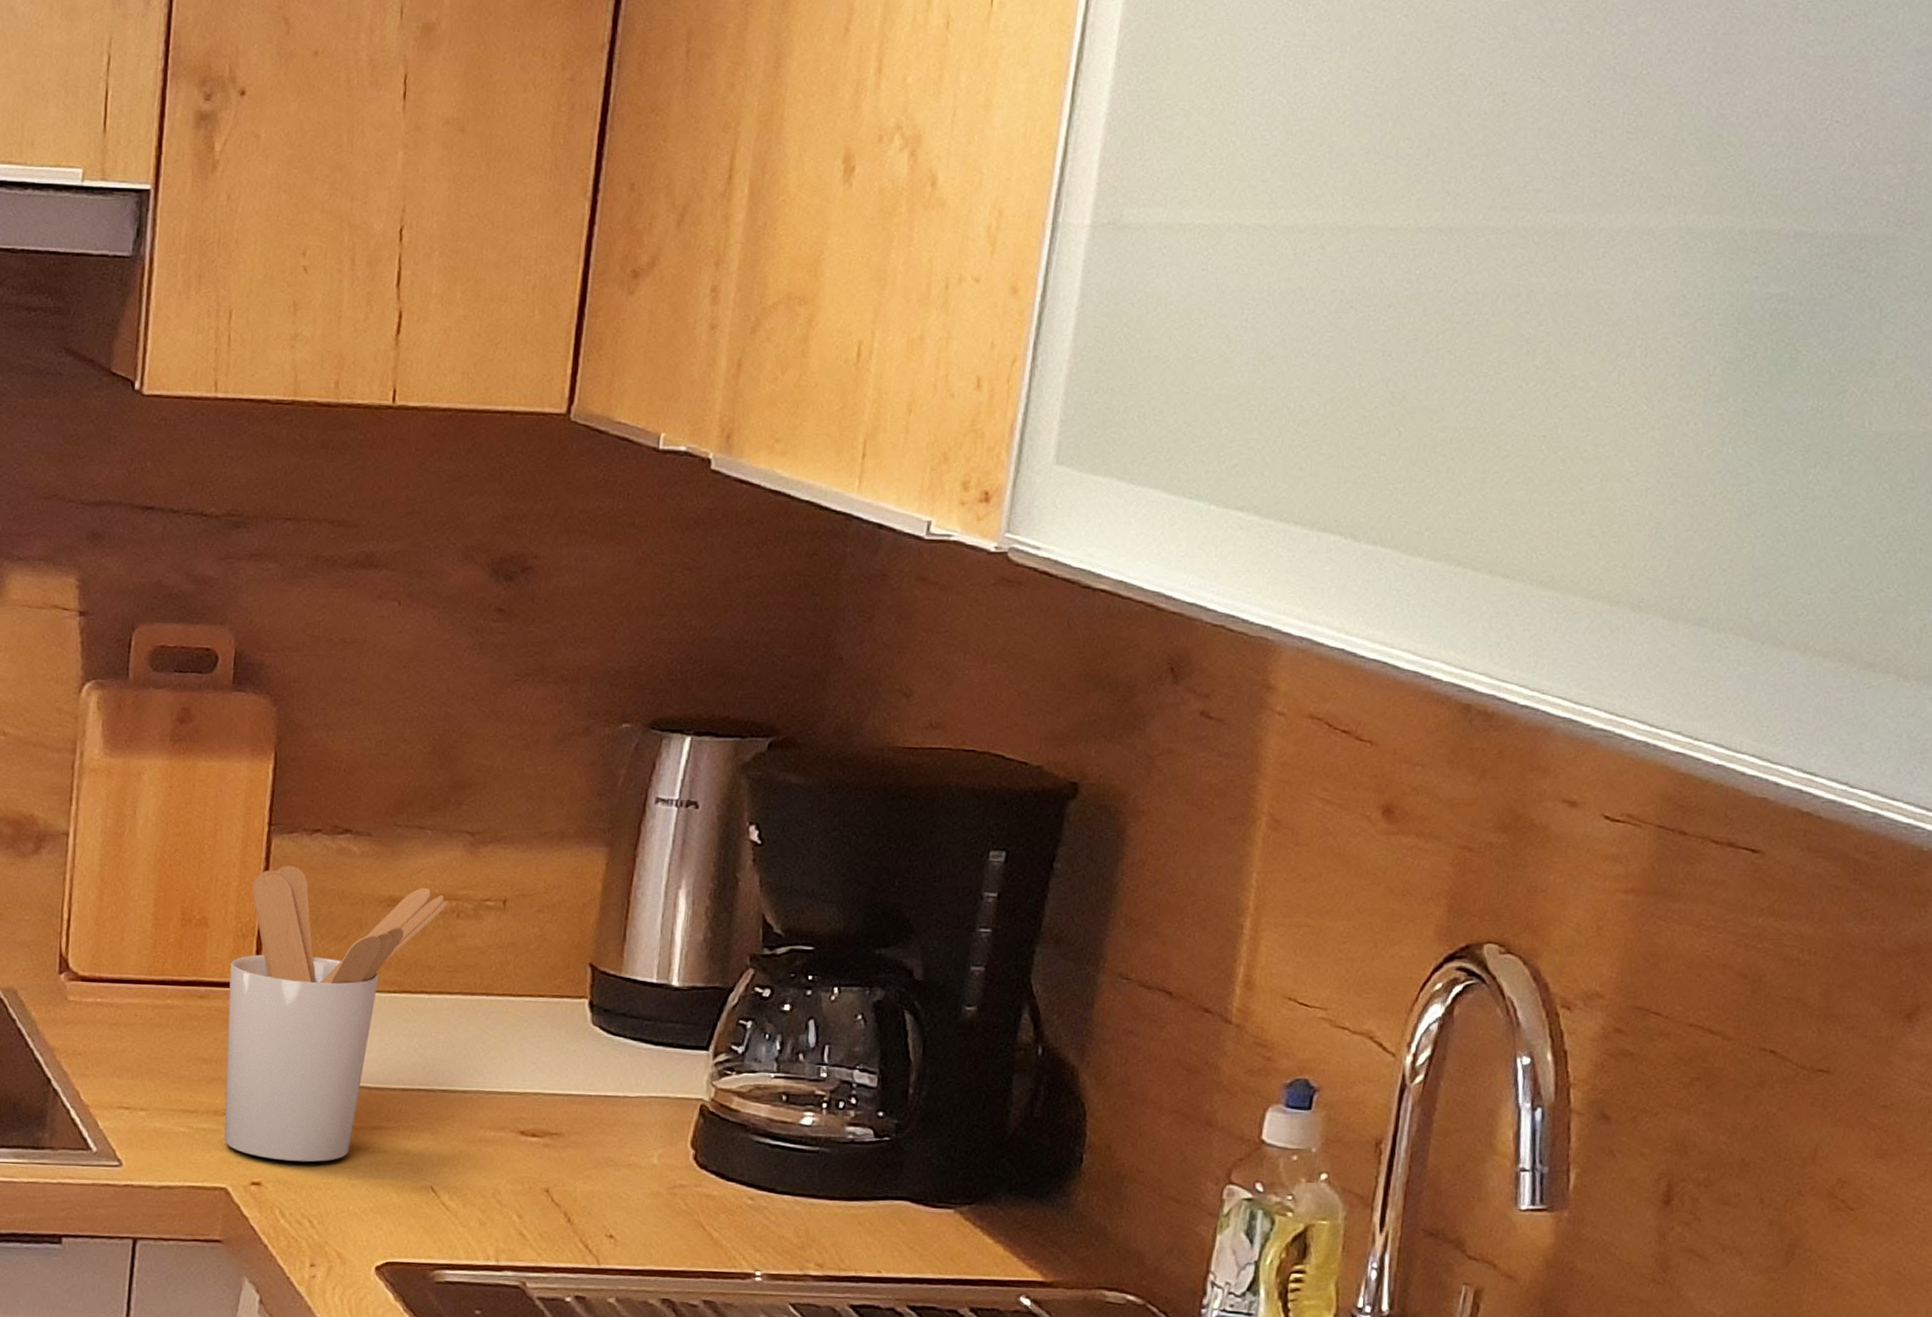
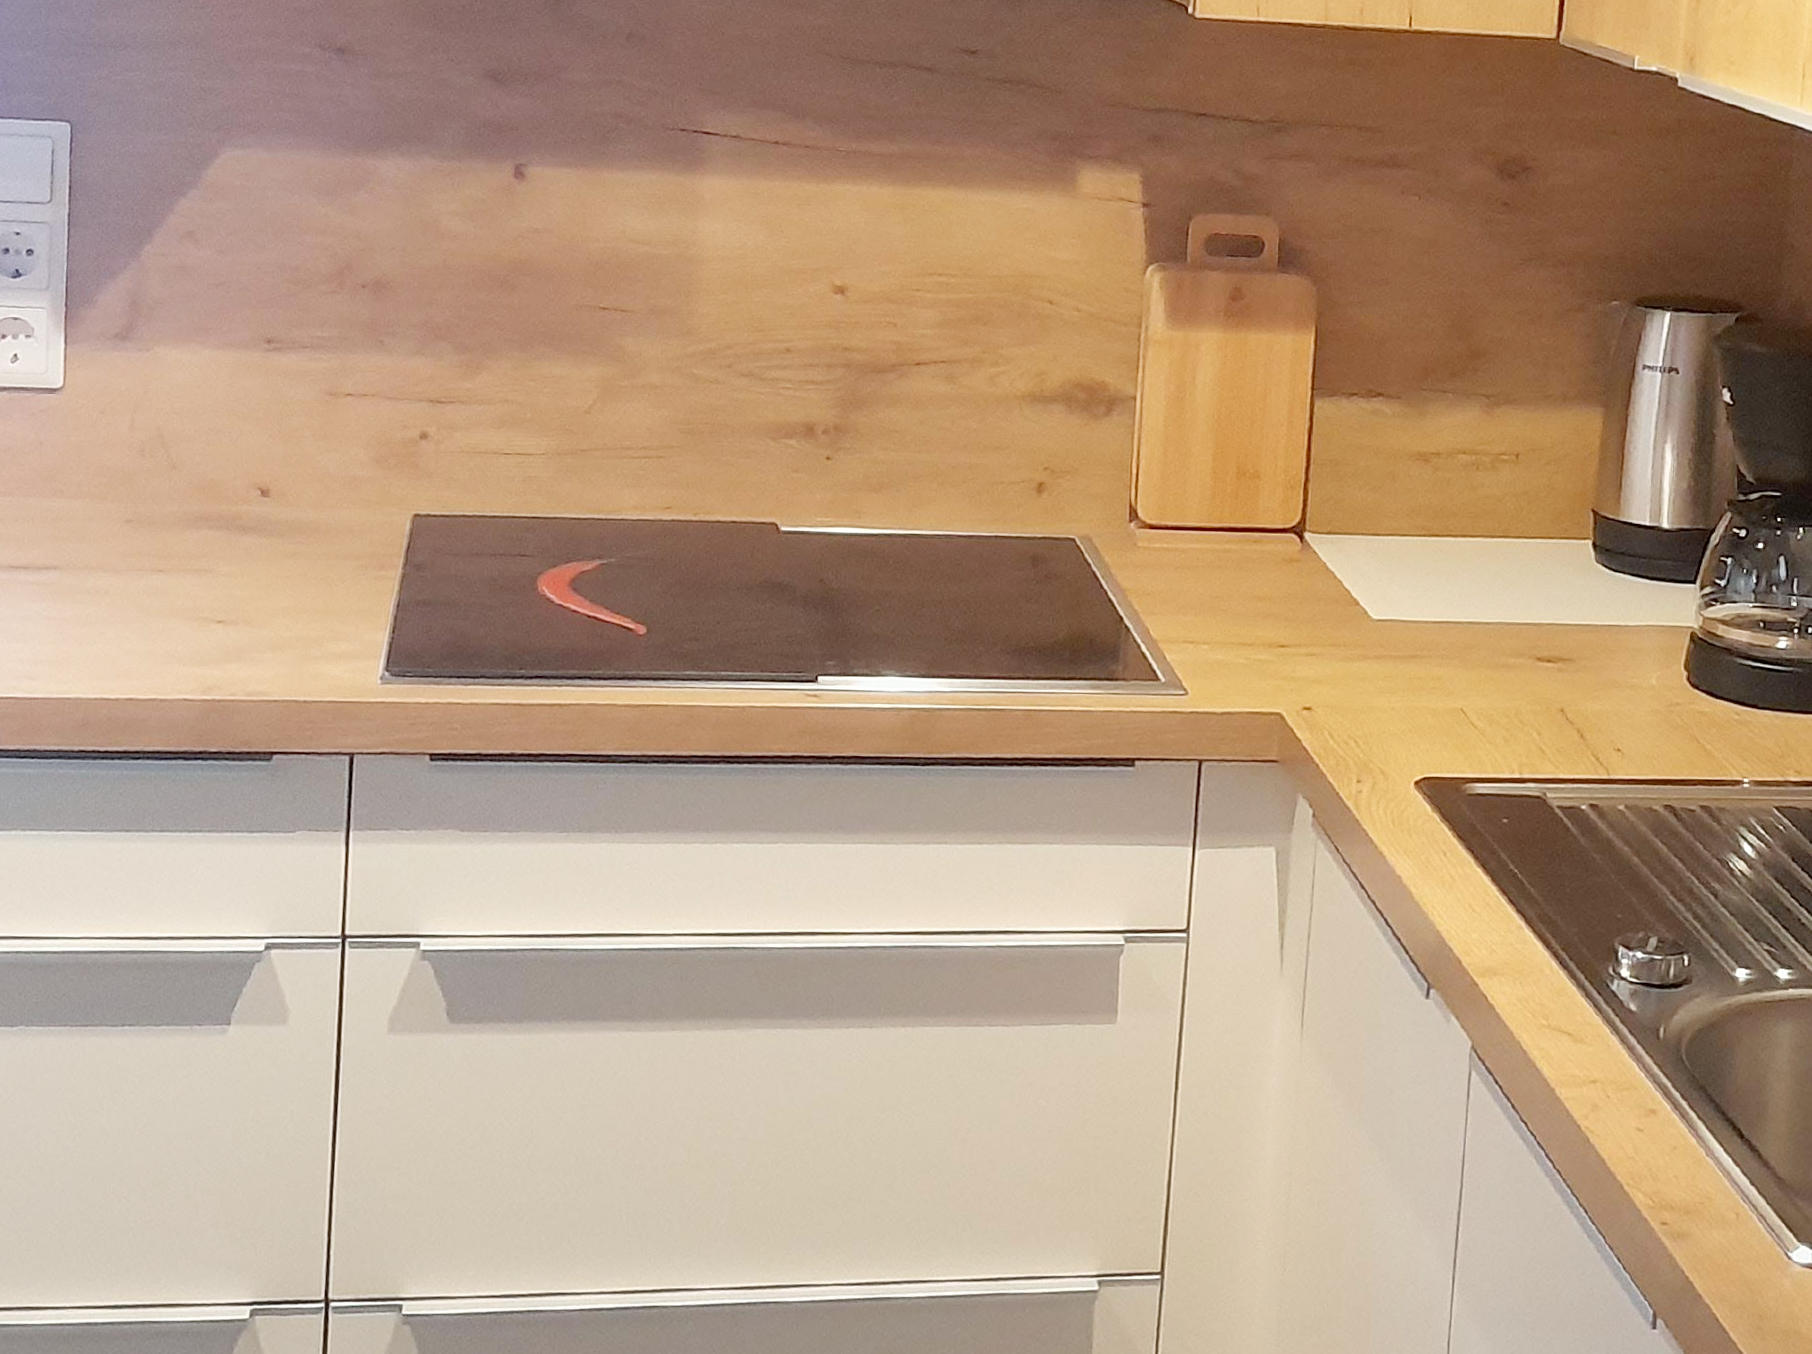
utensil holder: present [224,865,449,1162] -> none [1278,425,1469,689]

